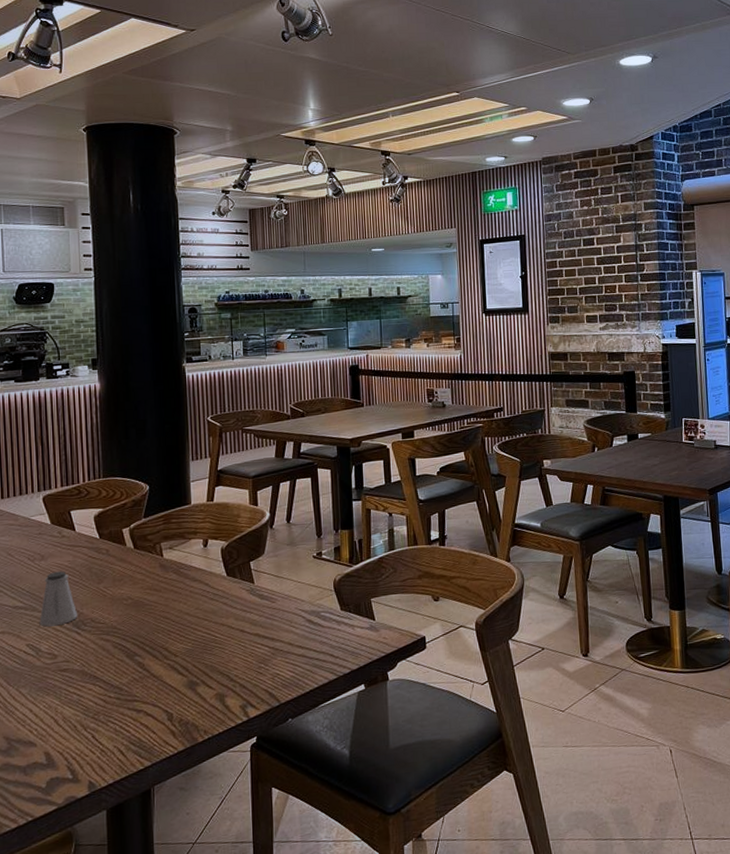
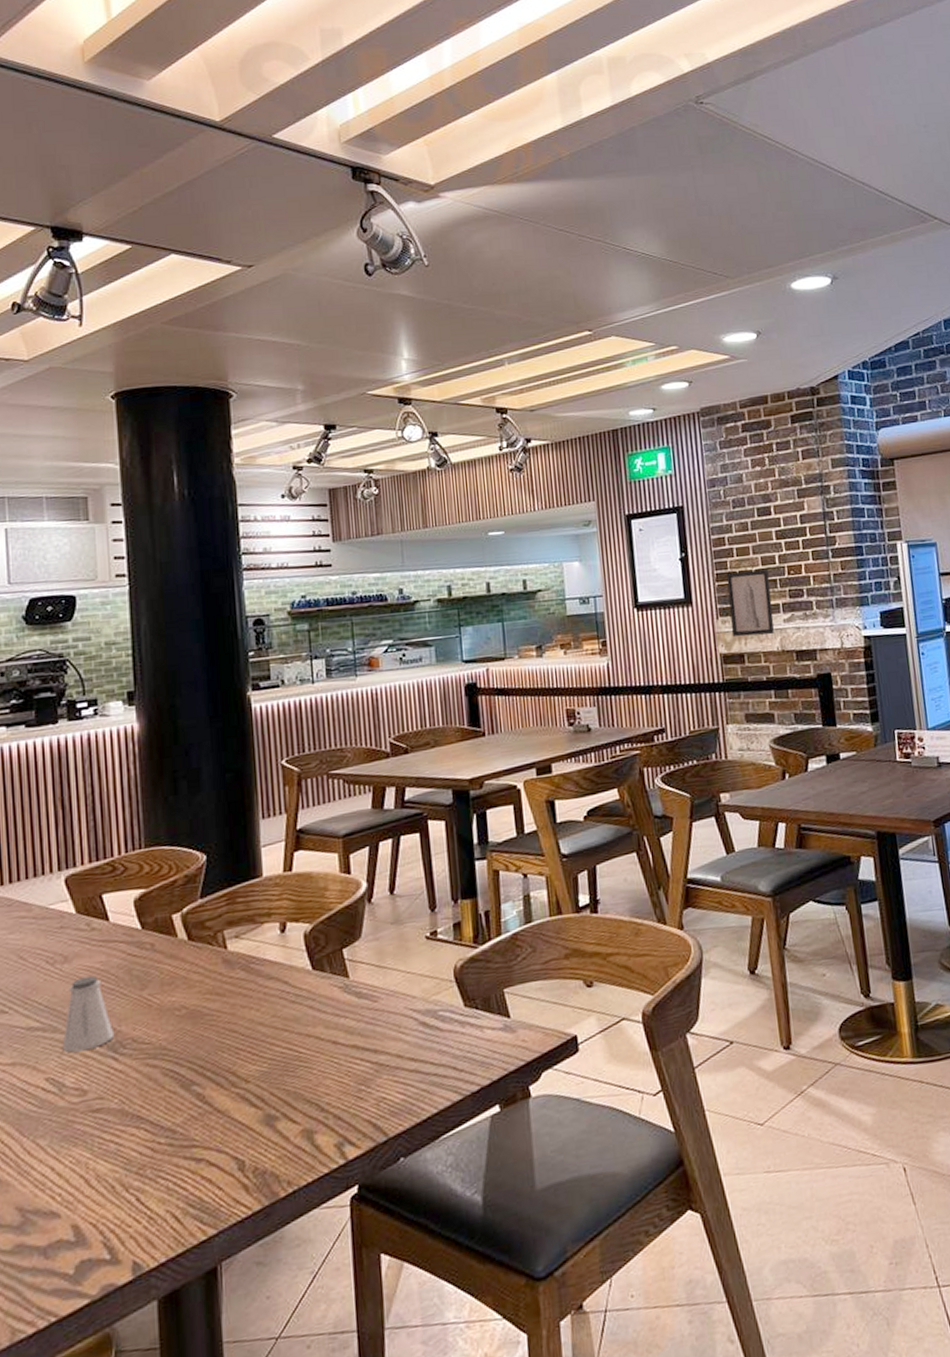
wall art: none [556,288,592,340] -> present [726,569,774,637]

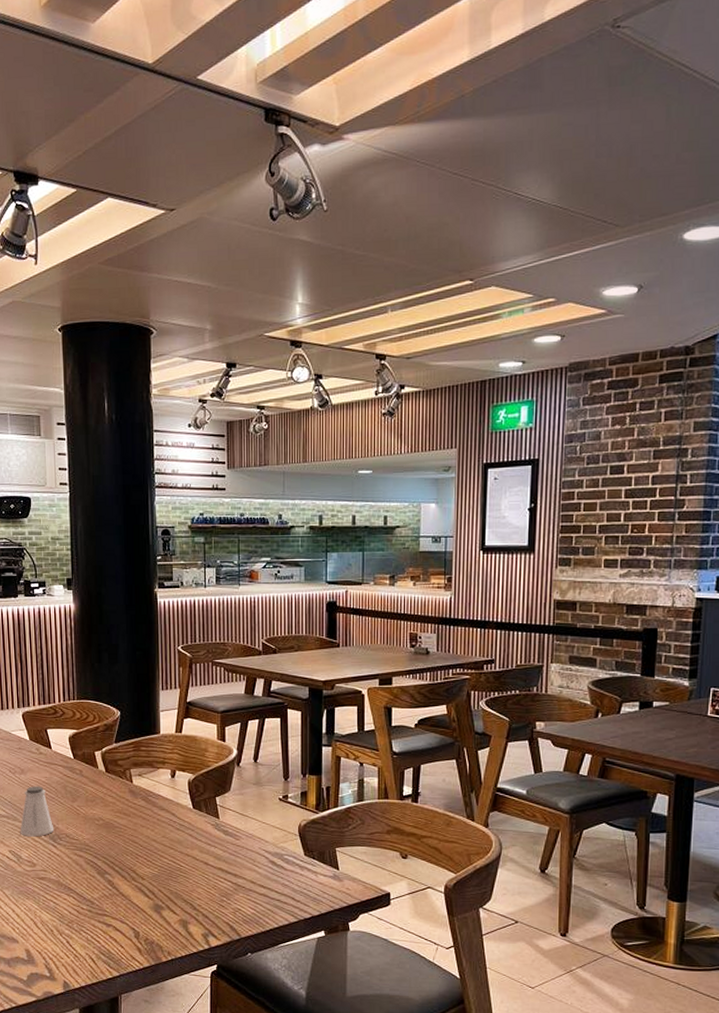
wall art: present [726,569,774,637] -> none [568,525,613,587]

